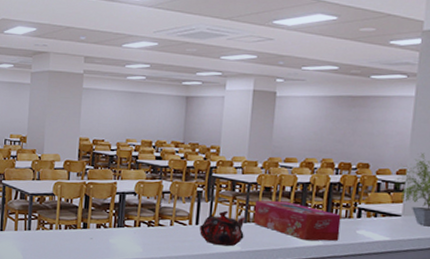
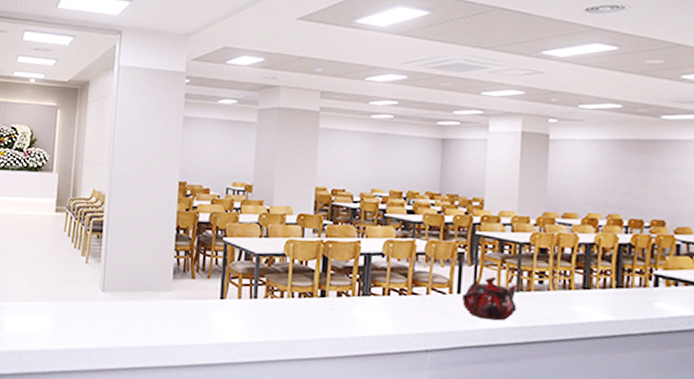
tissue box: present [253,200,341,241] -> none [527,264,634,316]

